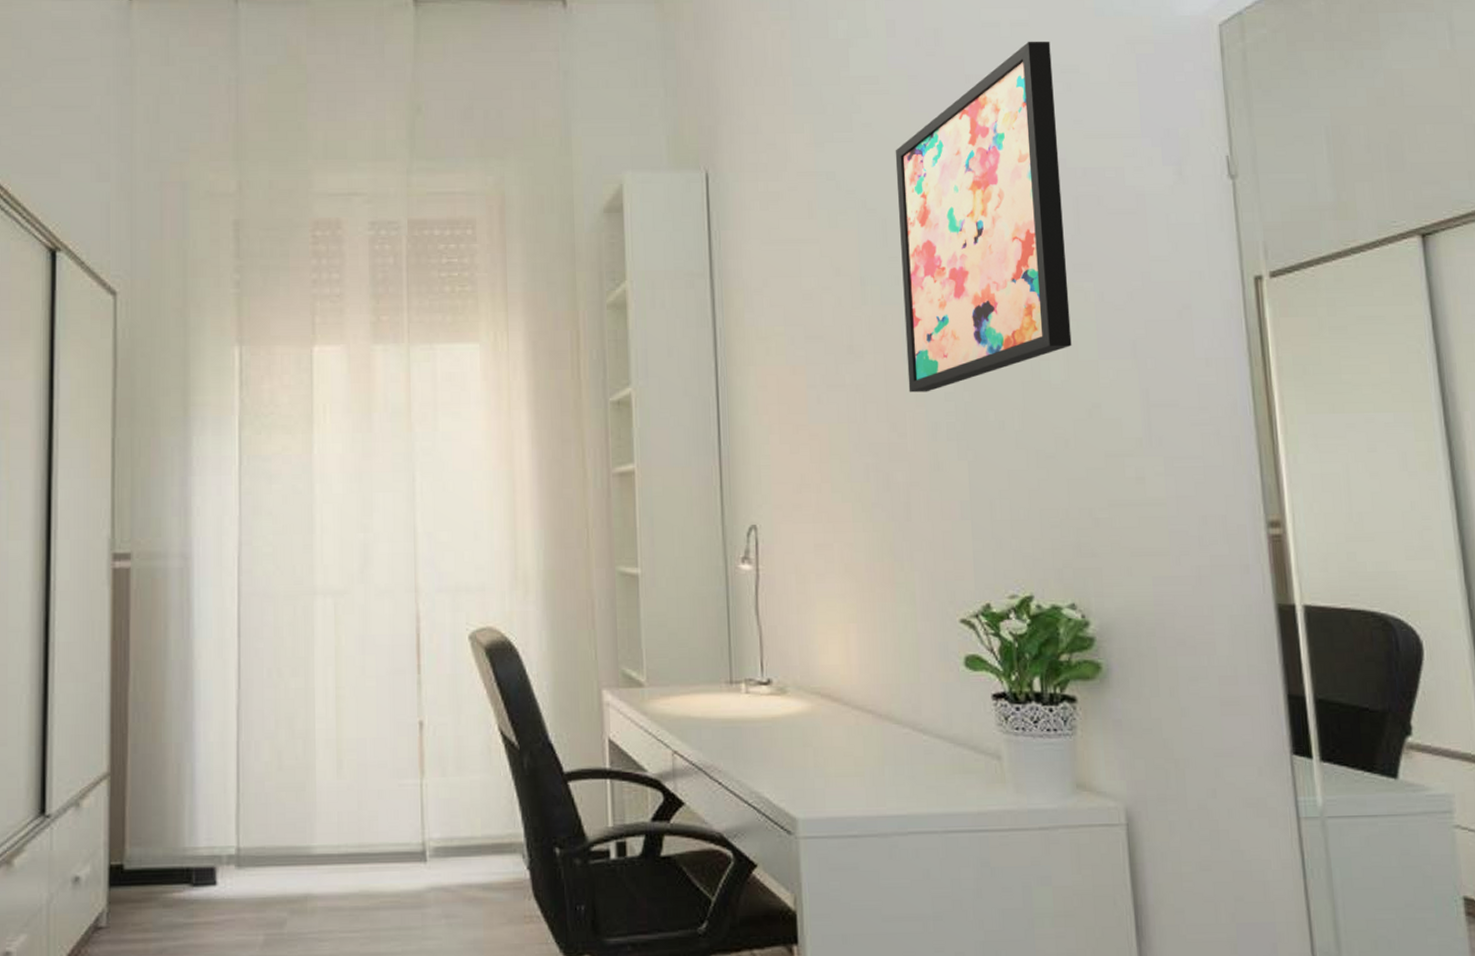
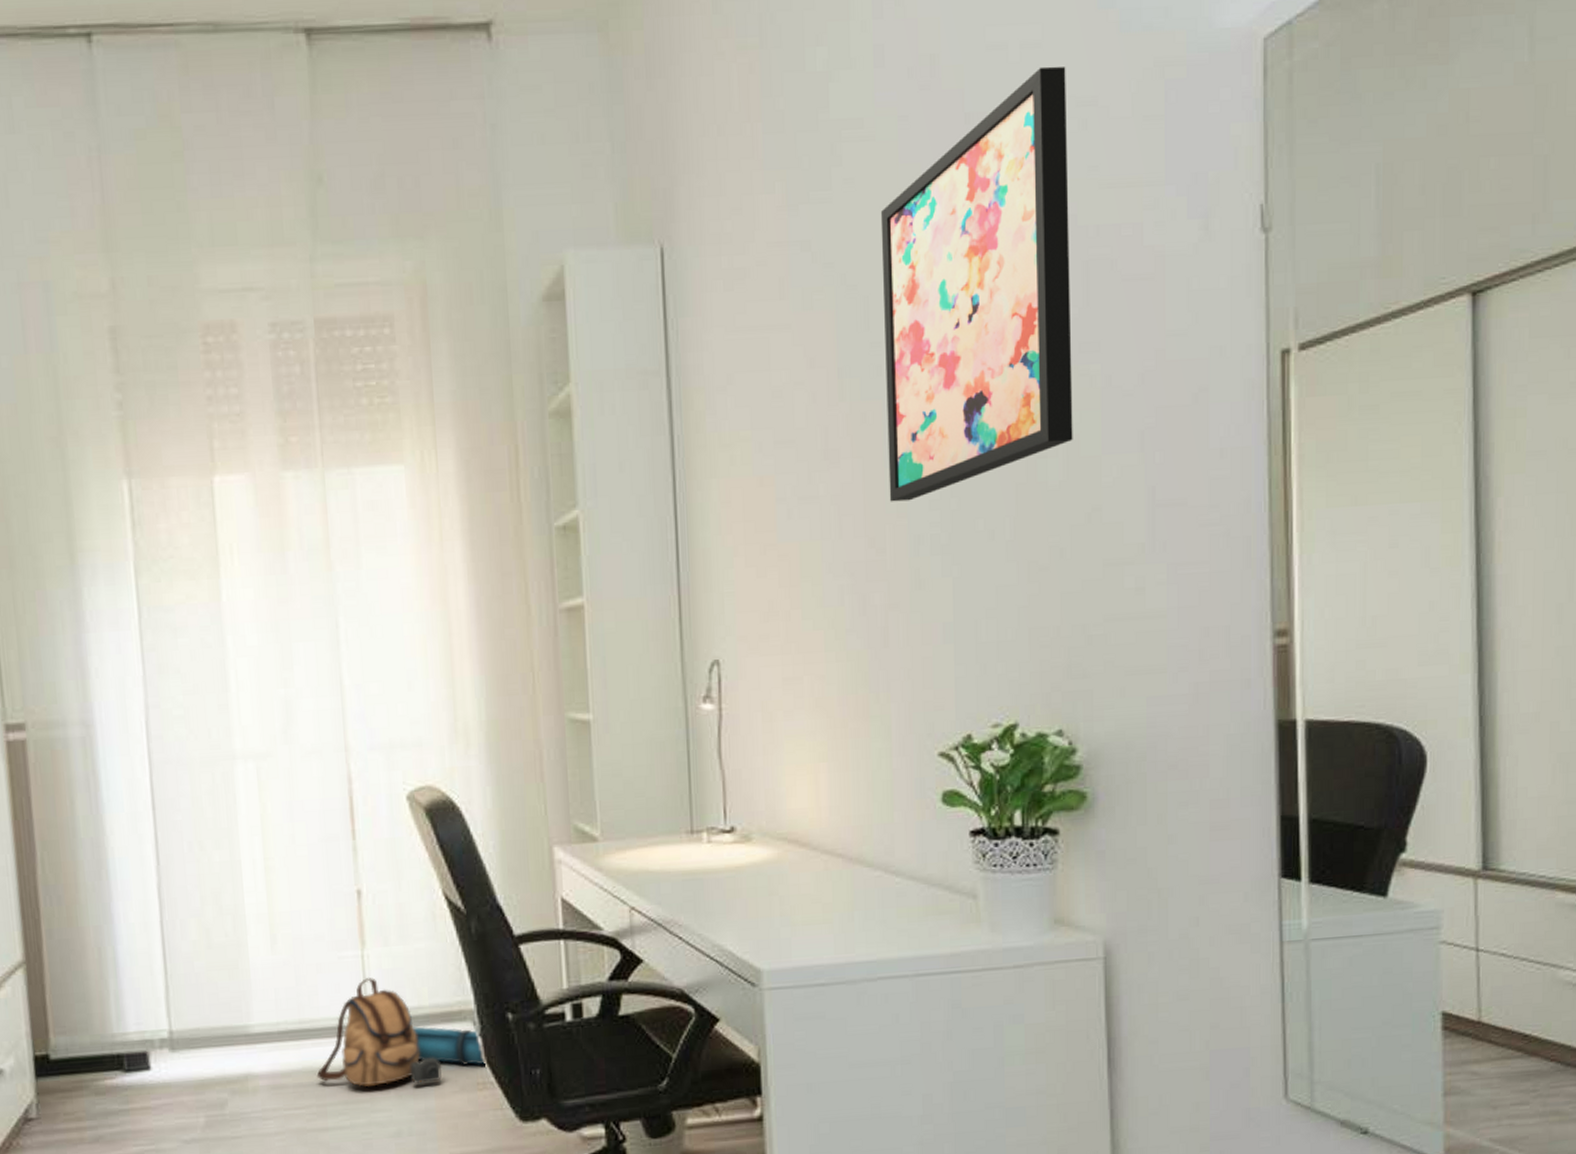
backpack: none [372,806,534,914] -> present [316,978,487,1087]

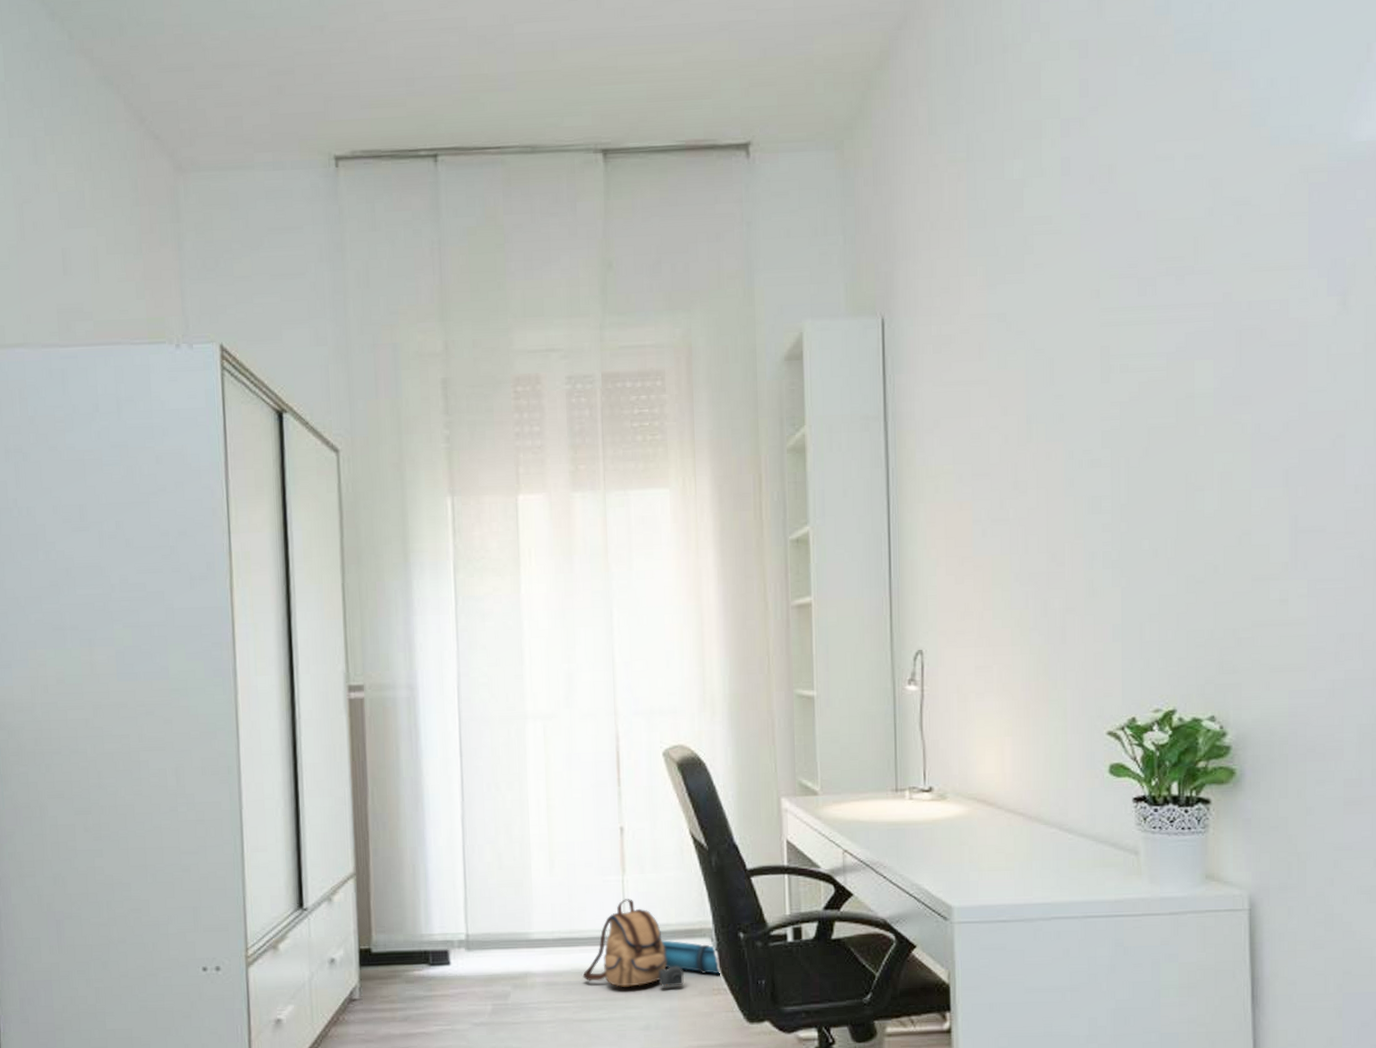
wall art: present [880,66,1073,502] -> none [1065,173,1226,525]

